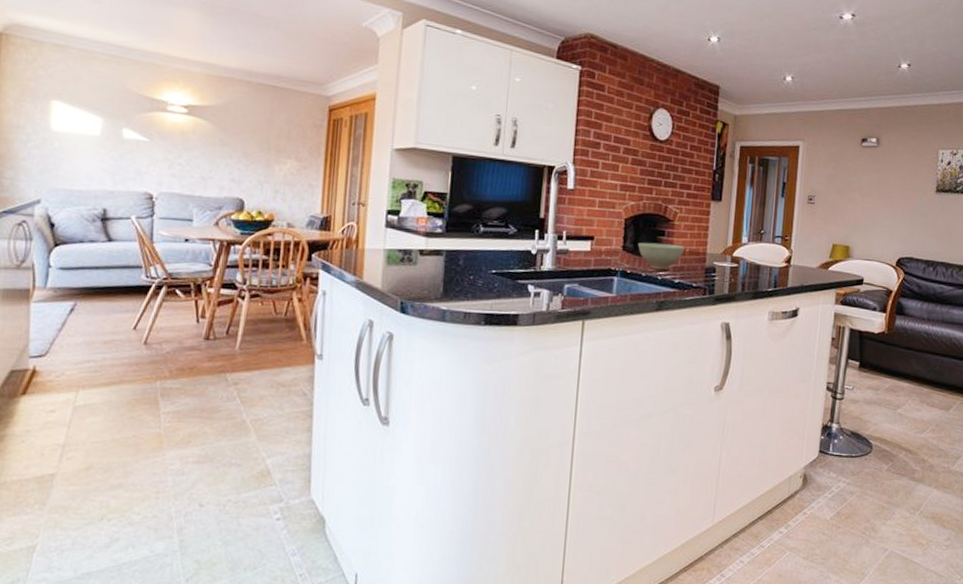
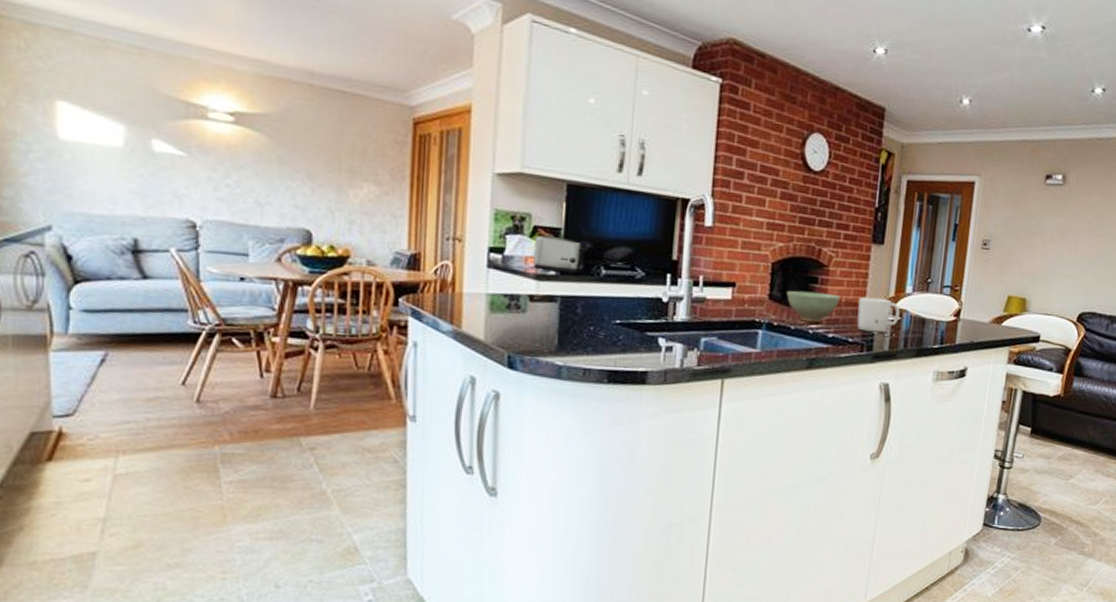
toaster: none [423,199,470,232] -> present [533,235,588,275]
mug: none [699,246,738,278] -> present [856,296,900,333]

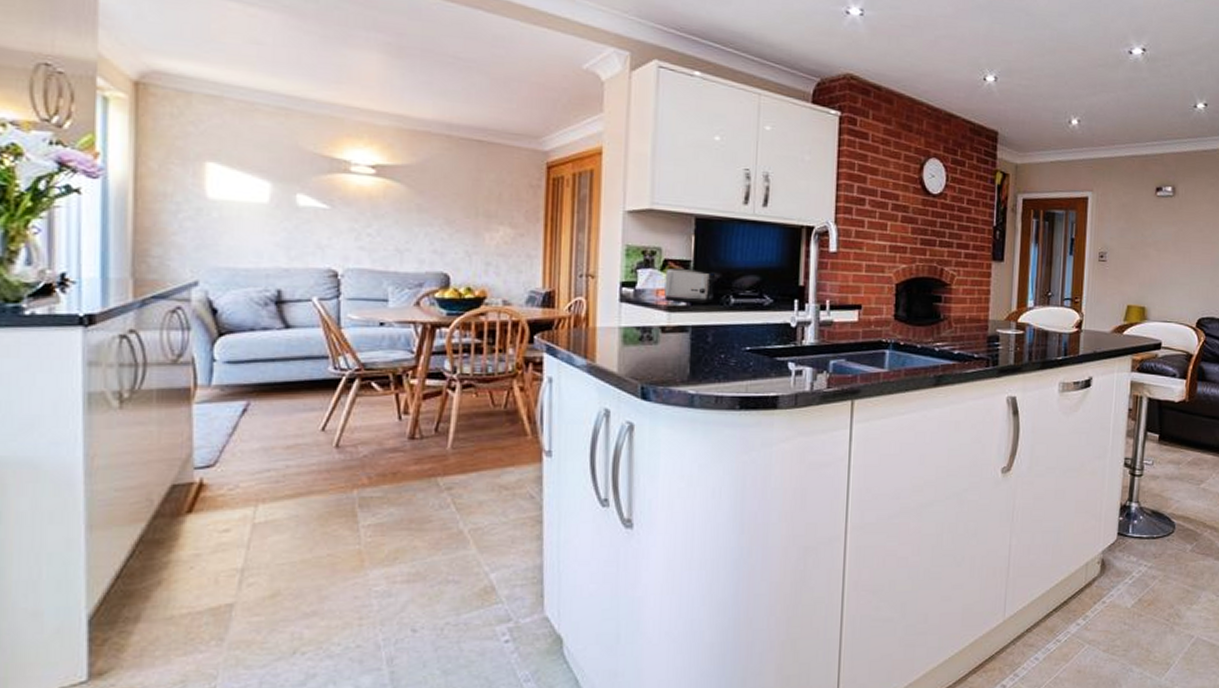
bowl: present [786,290,841,323] -> none [911,310,964,341]
mug: present [856,296,900,333] -> none [981,312,1023,347]

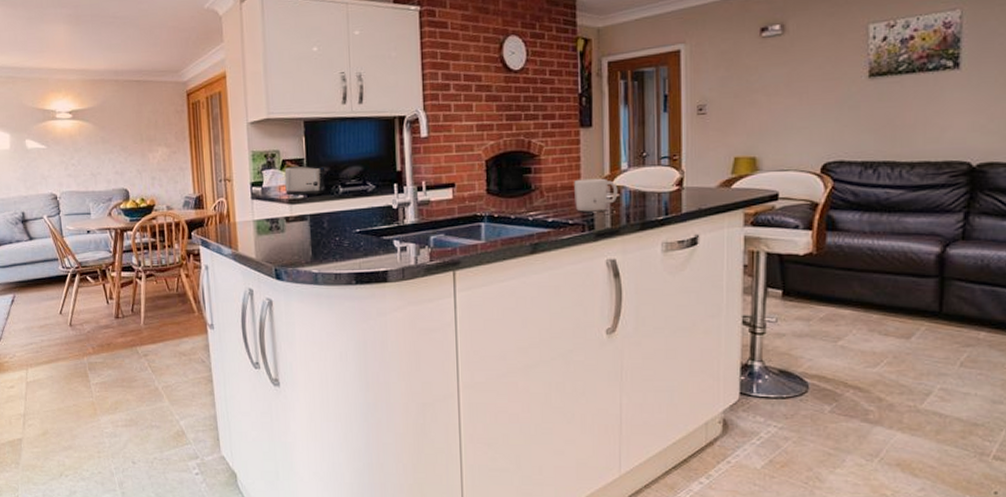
mug: none [981,312,1023,347] -> present [574,178,618,212]

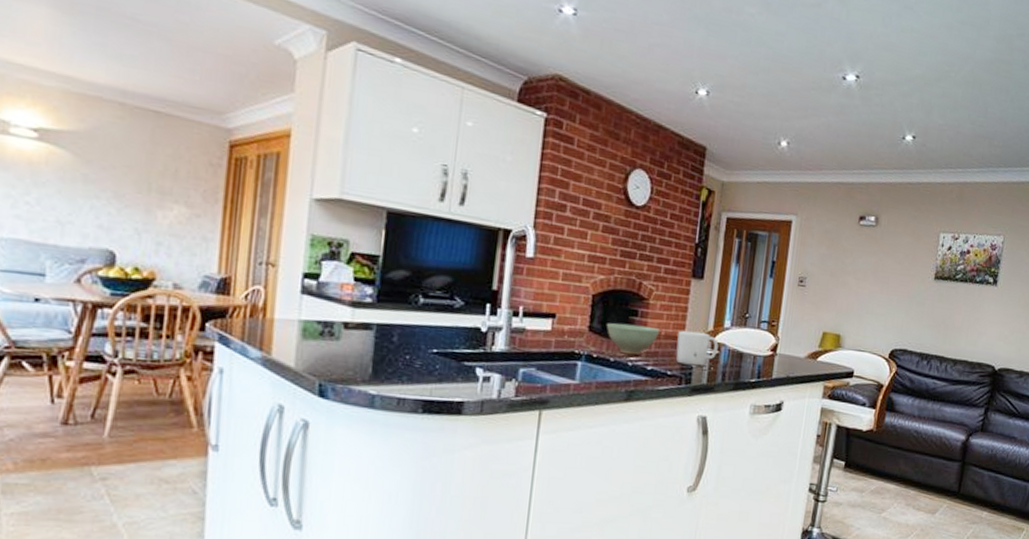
toaster: present [284,166,327,196] -> none [349,262,407,303]
bowl: none [502,181,556,210] -> present [606,323,660,356]

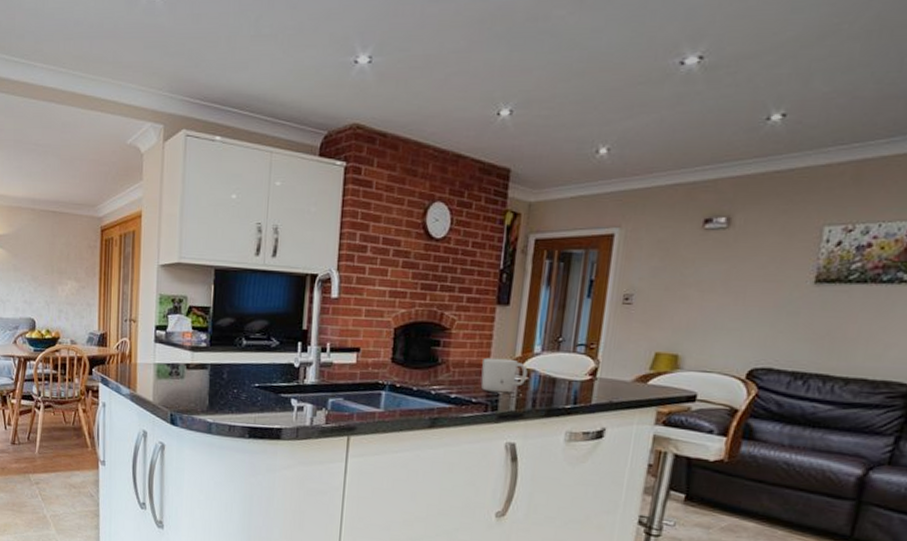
bowl: present [606,323,660,356] -> none [408,353,464,384]

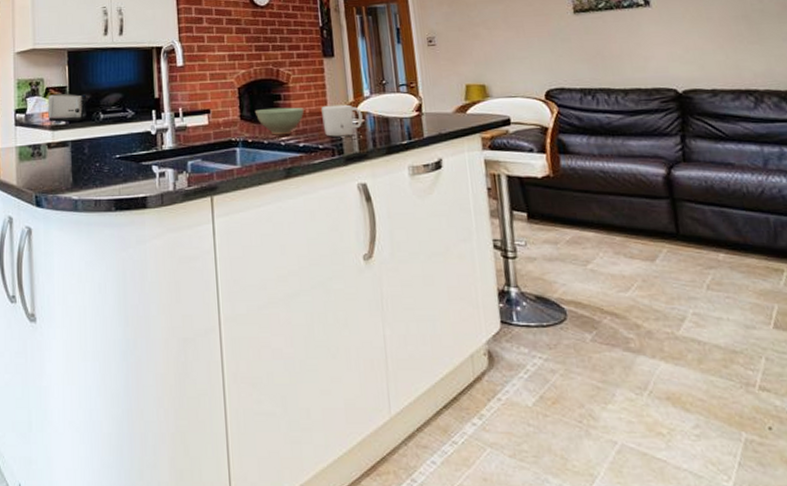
toaster: none [189,314,232,346] -> present [48,93,88,122]
bowl: none [408,353,464,384] -> present [254,107,304,136]

